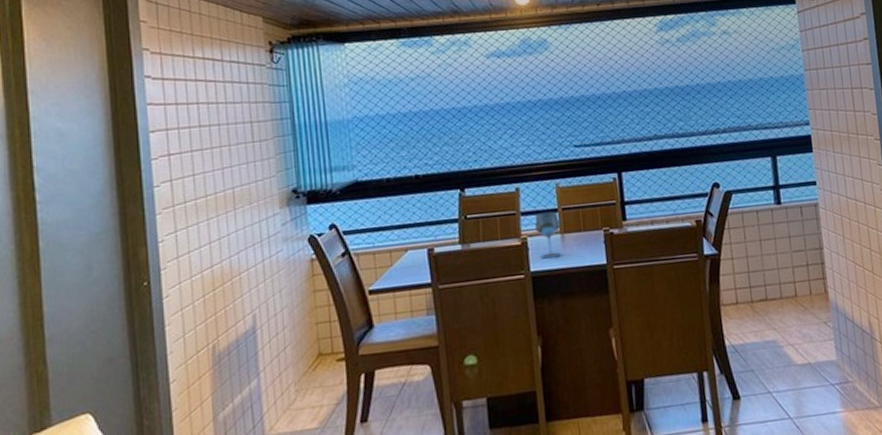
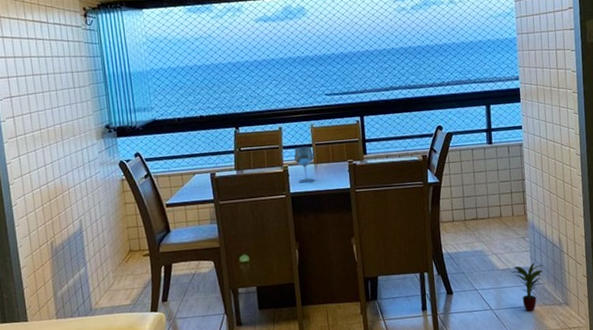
potted plant: none [813,354,853,419] -> present [512,262,544,312]

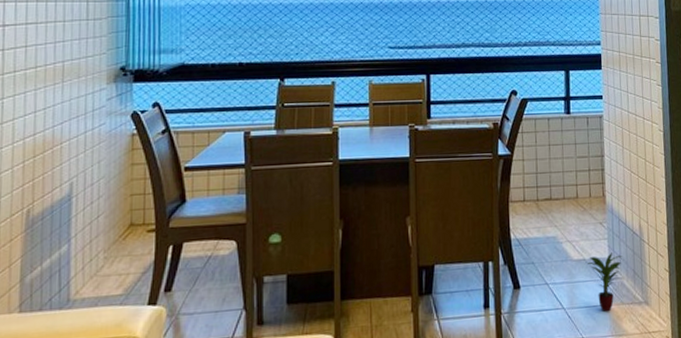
wine glass: present [294,146,315,183] -> none [346,105,370,149]

